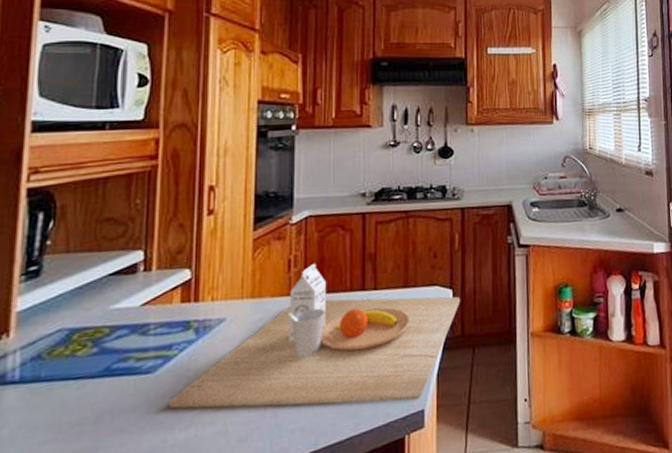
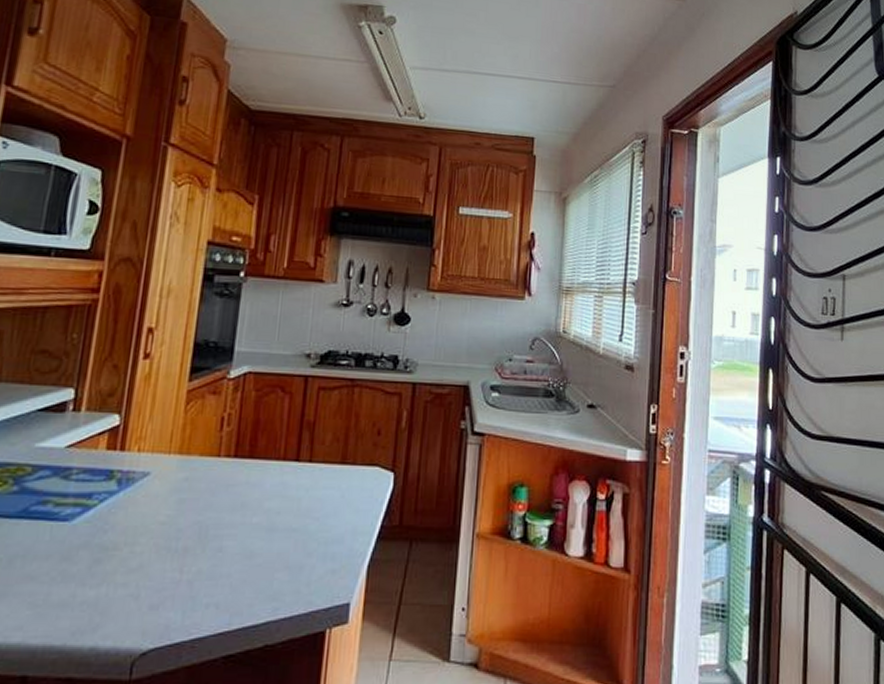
cutting board: present [168,263,461,409] -> none [82,424,403,591]

